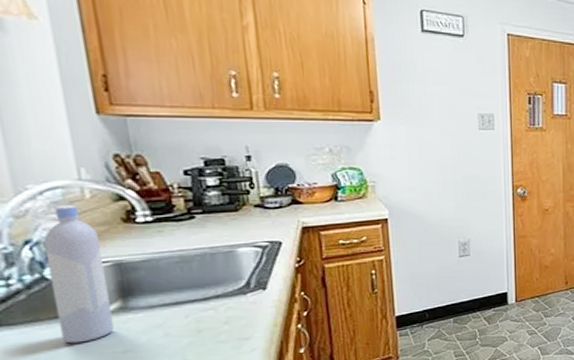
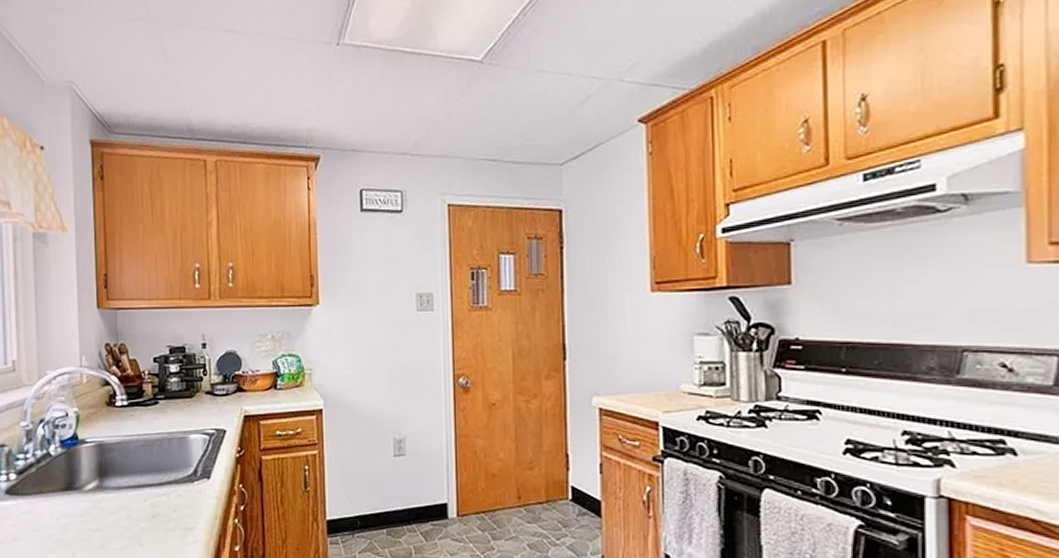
bottle: present [43,206,114,344] -> none [52,390,91,517]

